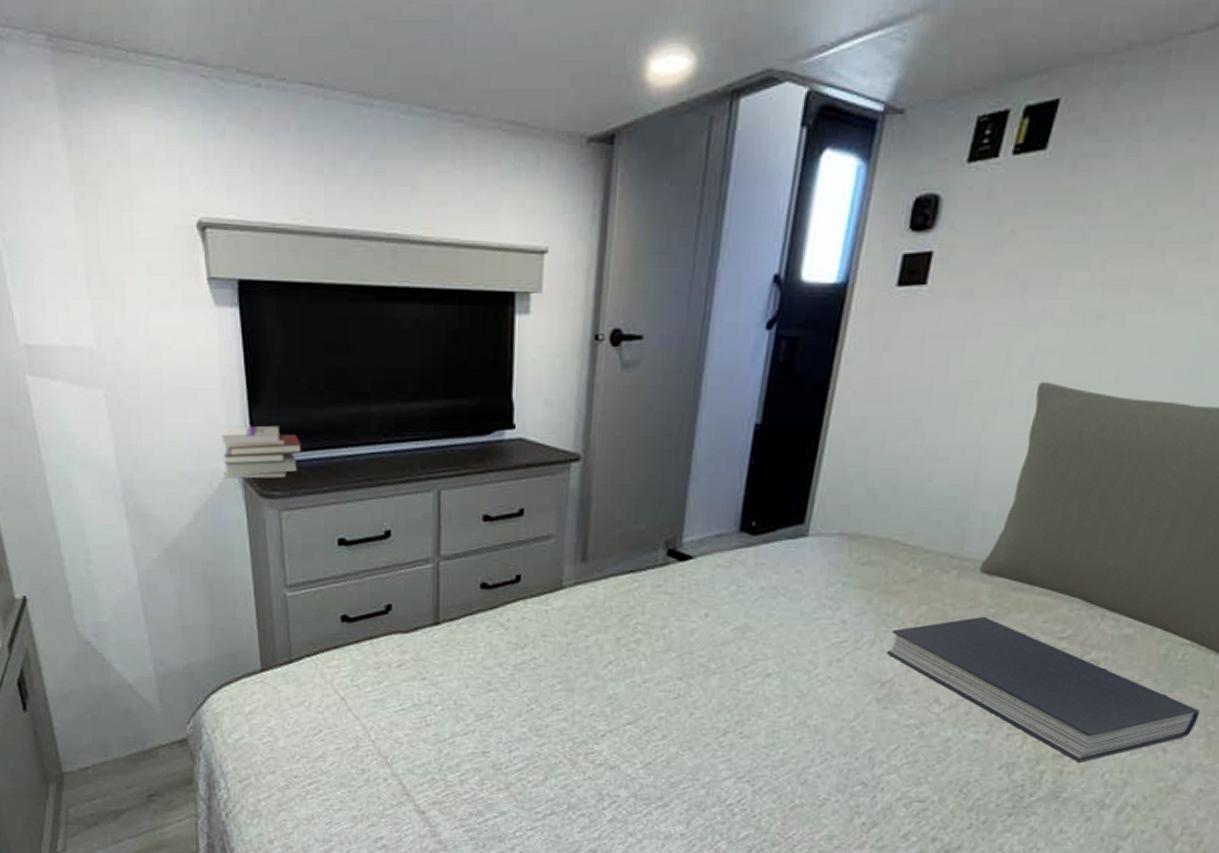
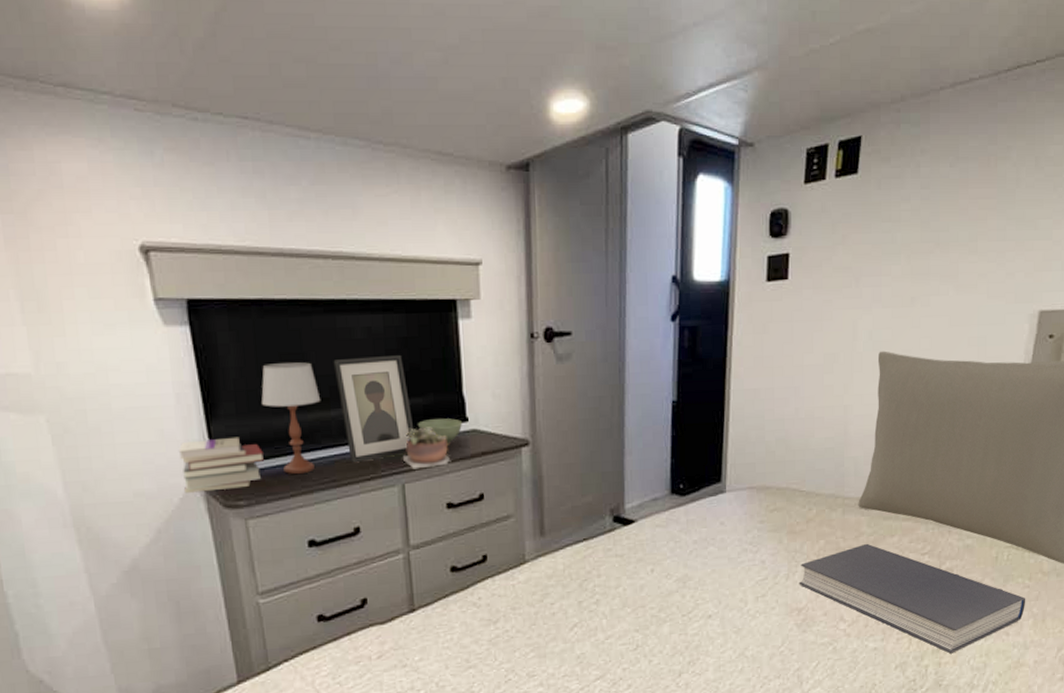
table lamp: none [304,352,363,469] -> present [261,362,321,474]
picture frame: none [378,350,456,463] -> present [333,356,415,463]
succulent plant: none [442,431,493,476] -> present [403,427,451,469]
bowl: none [461,423,509,454] -> present [418,418,463,447]

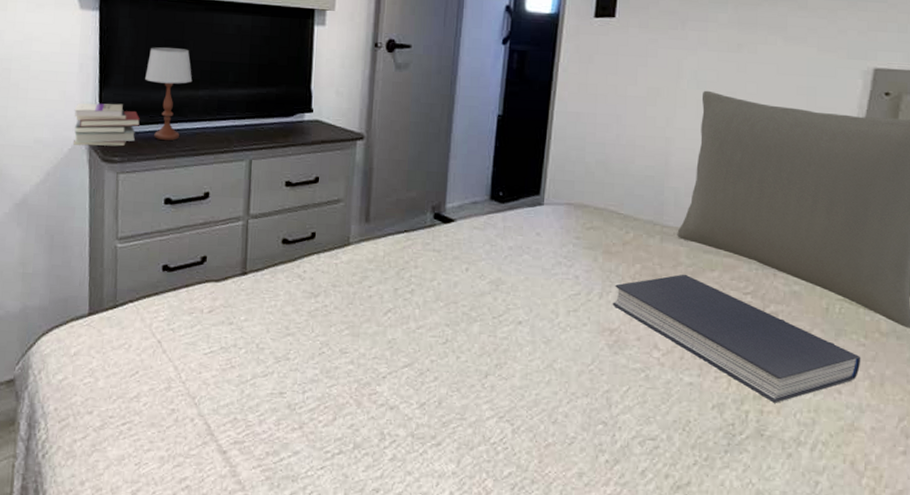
picture frame: present [333,356,415,463] -> none [206,49,266,137]
succulent plant: present [403,427,451,469] -> none [253,113,294,149]
bowl: present [418,418,463,447] -> none [270,107,308,132]

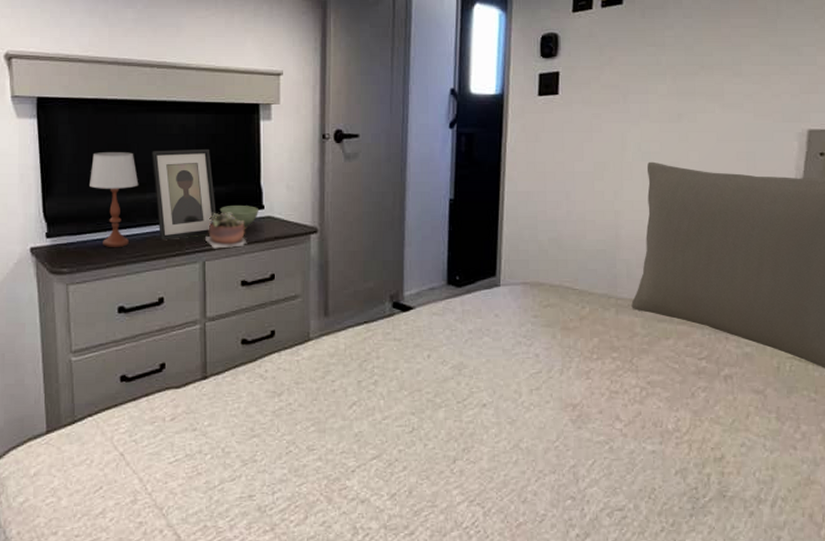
books: present [73,103,141,147] -> none [17,213,88,259]
picture frame: none [206,49,266,137] -> present [151,149,217,241]
succulent plant: none [253,113,294,149] -> present [205,212,247,249]
bowl: none [270,107,308,132] -> present [220,206,260,230]
book: present [612,274,861,403] -> none [573,344,813,464]

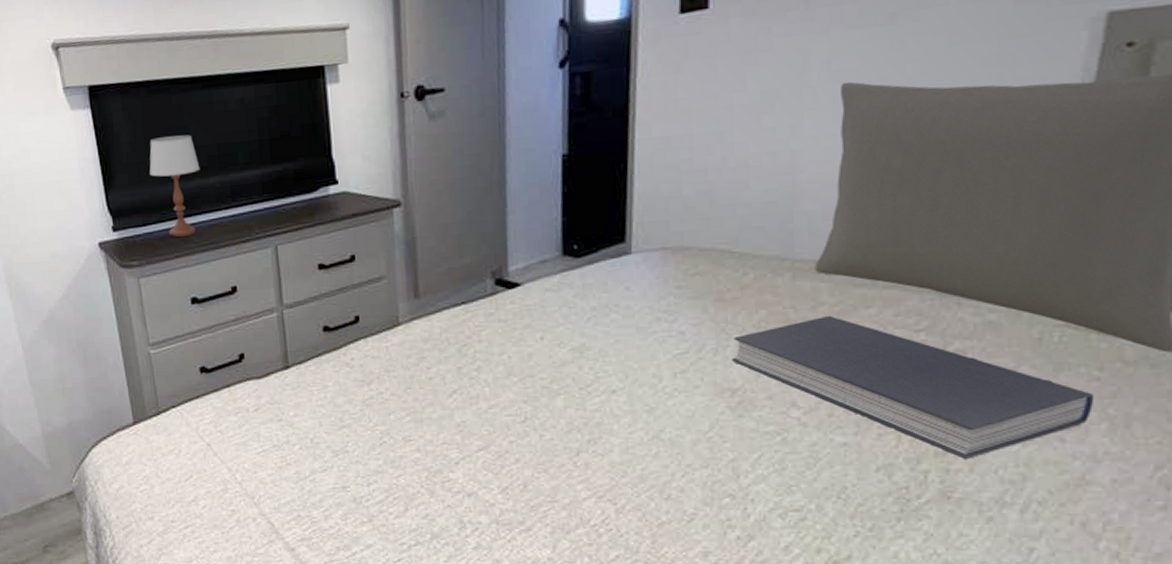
picture frame: present [151,149,217,241] -> none [210,123,286,227]
succulent plant: present [205,212,247,249] -> none [276,190,322,232]
bowl: present [220,206,260,230] -> none [289,181,333,209]
book: none [573,344,813,464] -> present [731,315,1095,459]

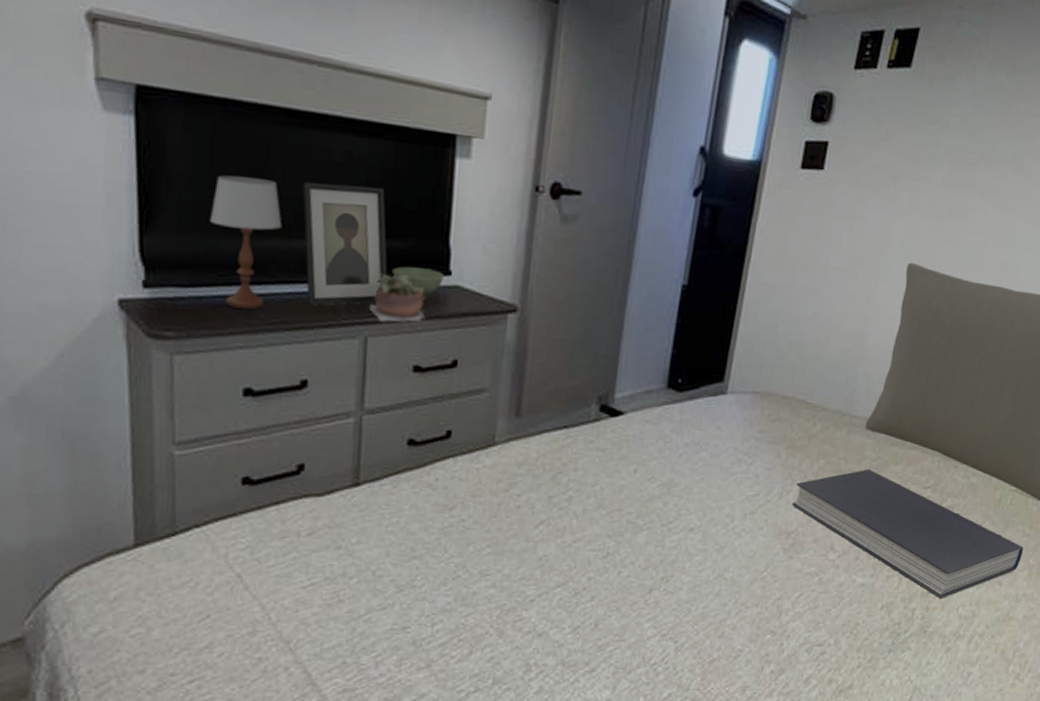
picture frame: none [210,123,286,227] -> present [302,182,388,305]
succulent plant: none [276,190,322,232] -> present [370,274,426,323]
bowl: none [289,181,333,209] -> present [392,266,445,301]

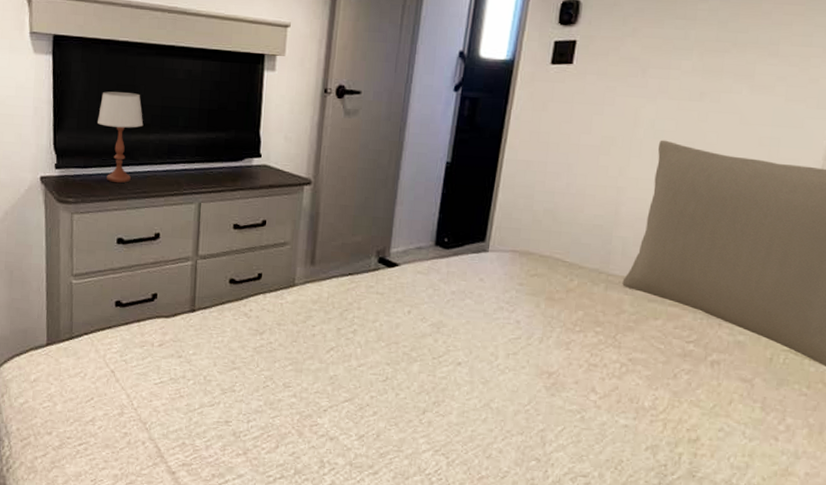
picture frame: present [302,182,388,305] -> none [157,94,215,180]
succulent plant: present [370,274,426,323] -> none [203,157,243,192]
bowl: present [392,266,445,301] -> none [219,151,257,176]
book: present [791,468,1024,599] -> none [552,321,802,447]

